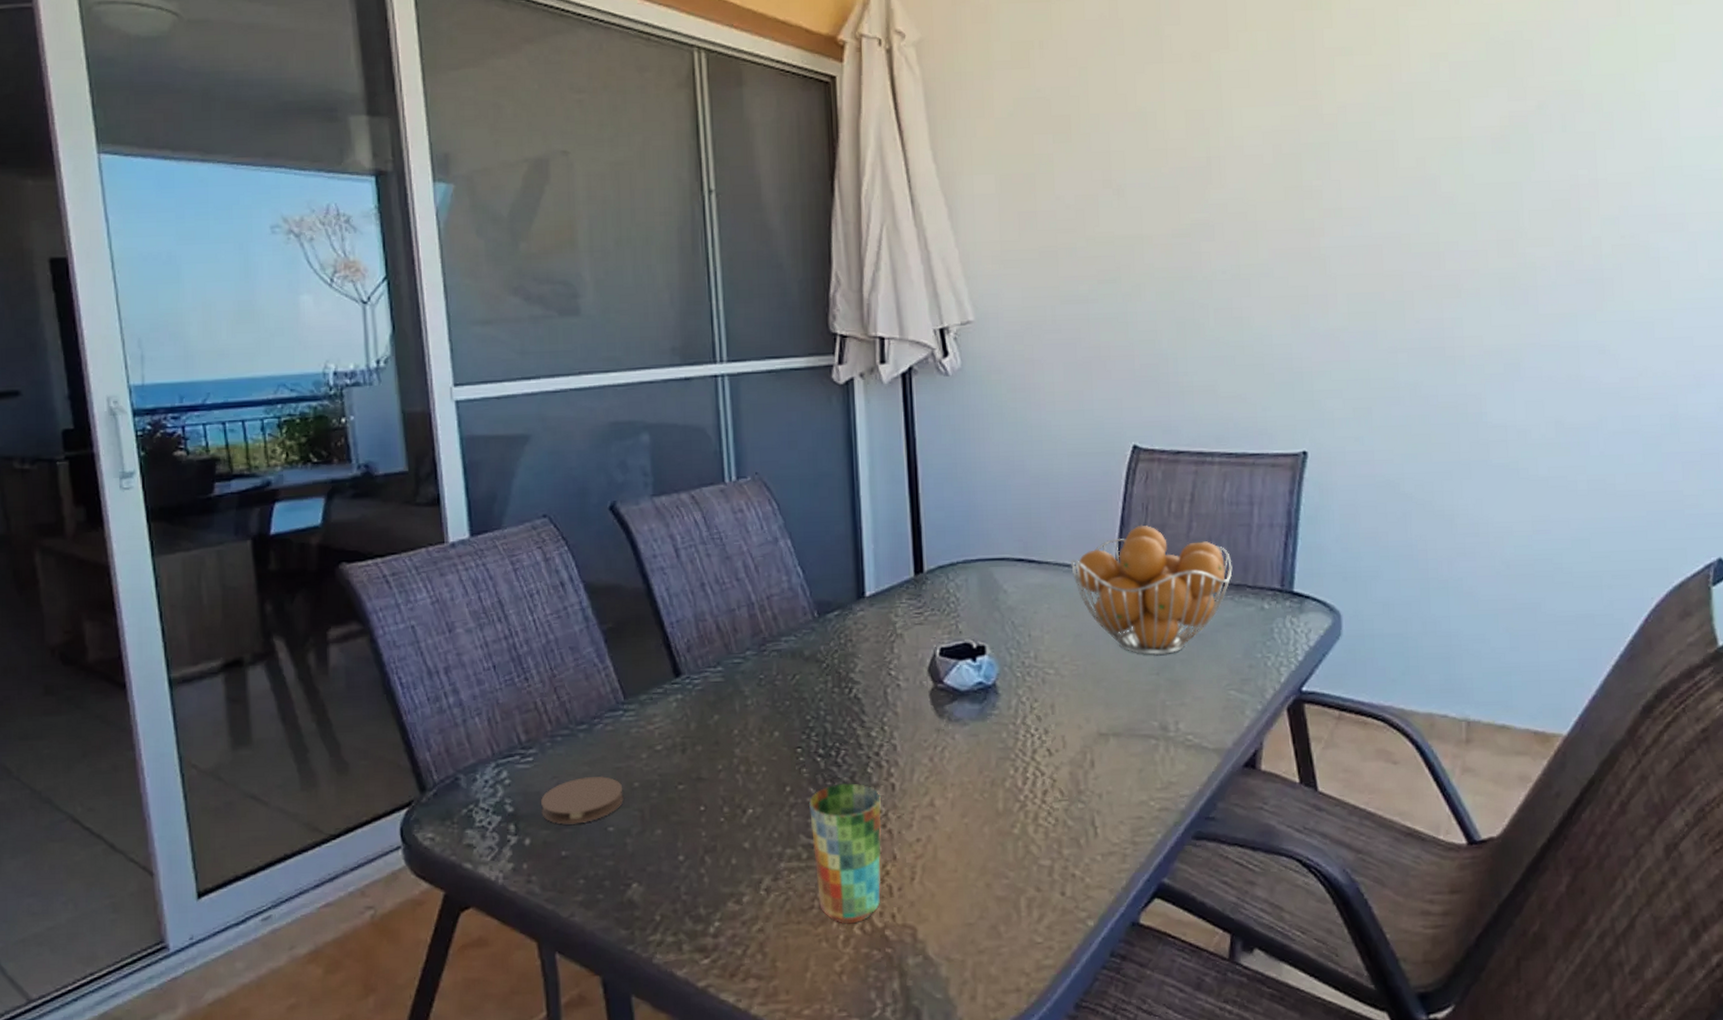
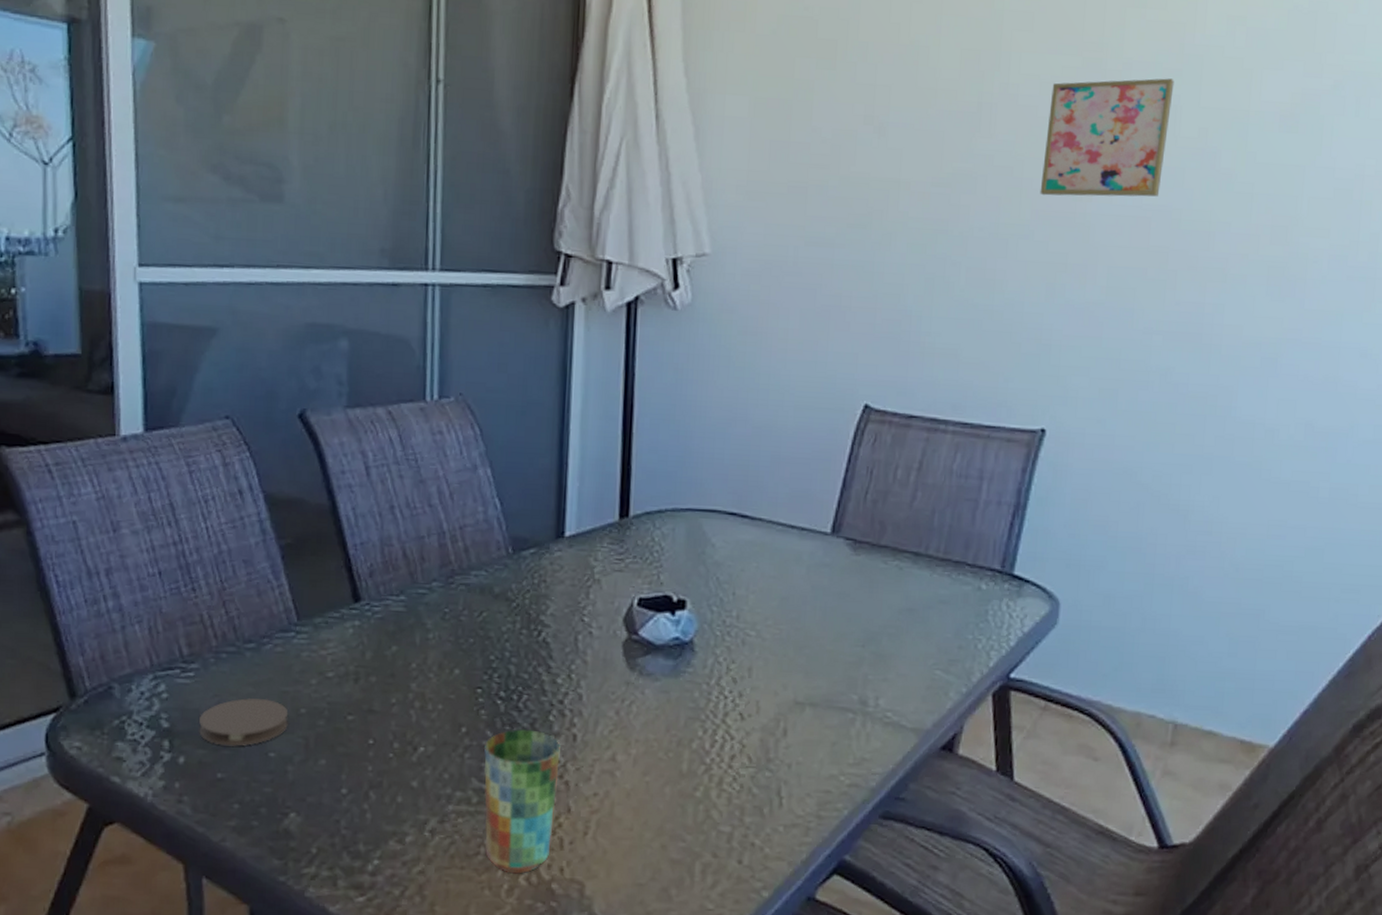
fruit basket: present [1070,525,1233,656] -> none [784,489,954,628]
wall art: none [1274,116,1388,235] -> present [1040,78,1174,197]

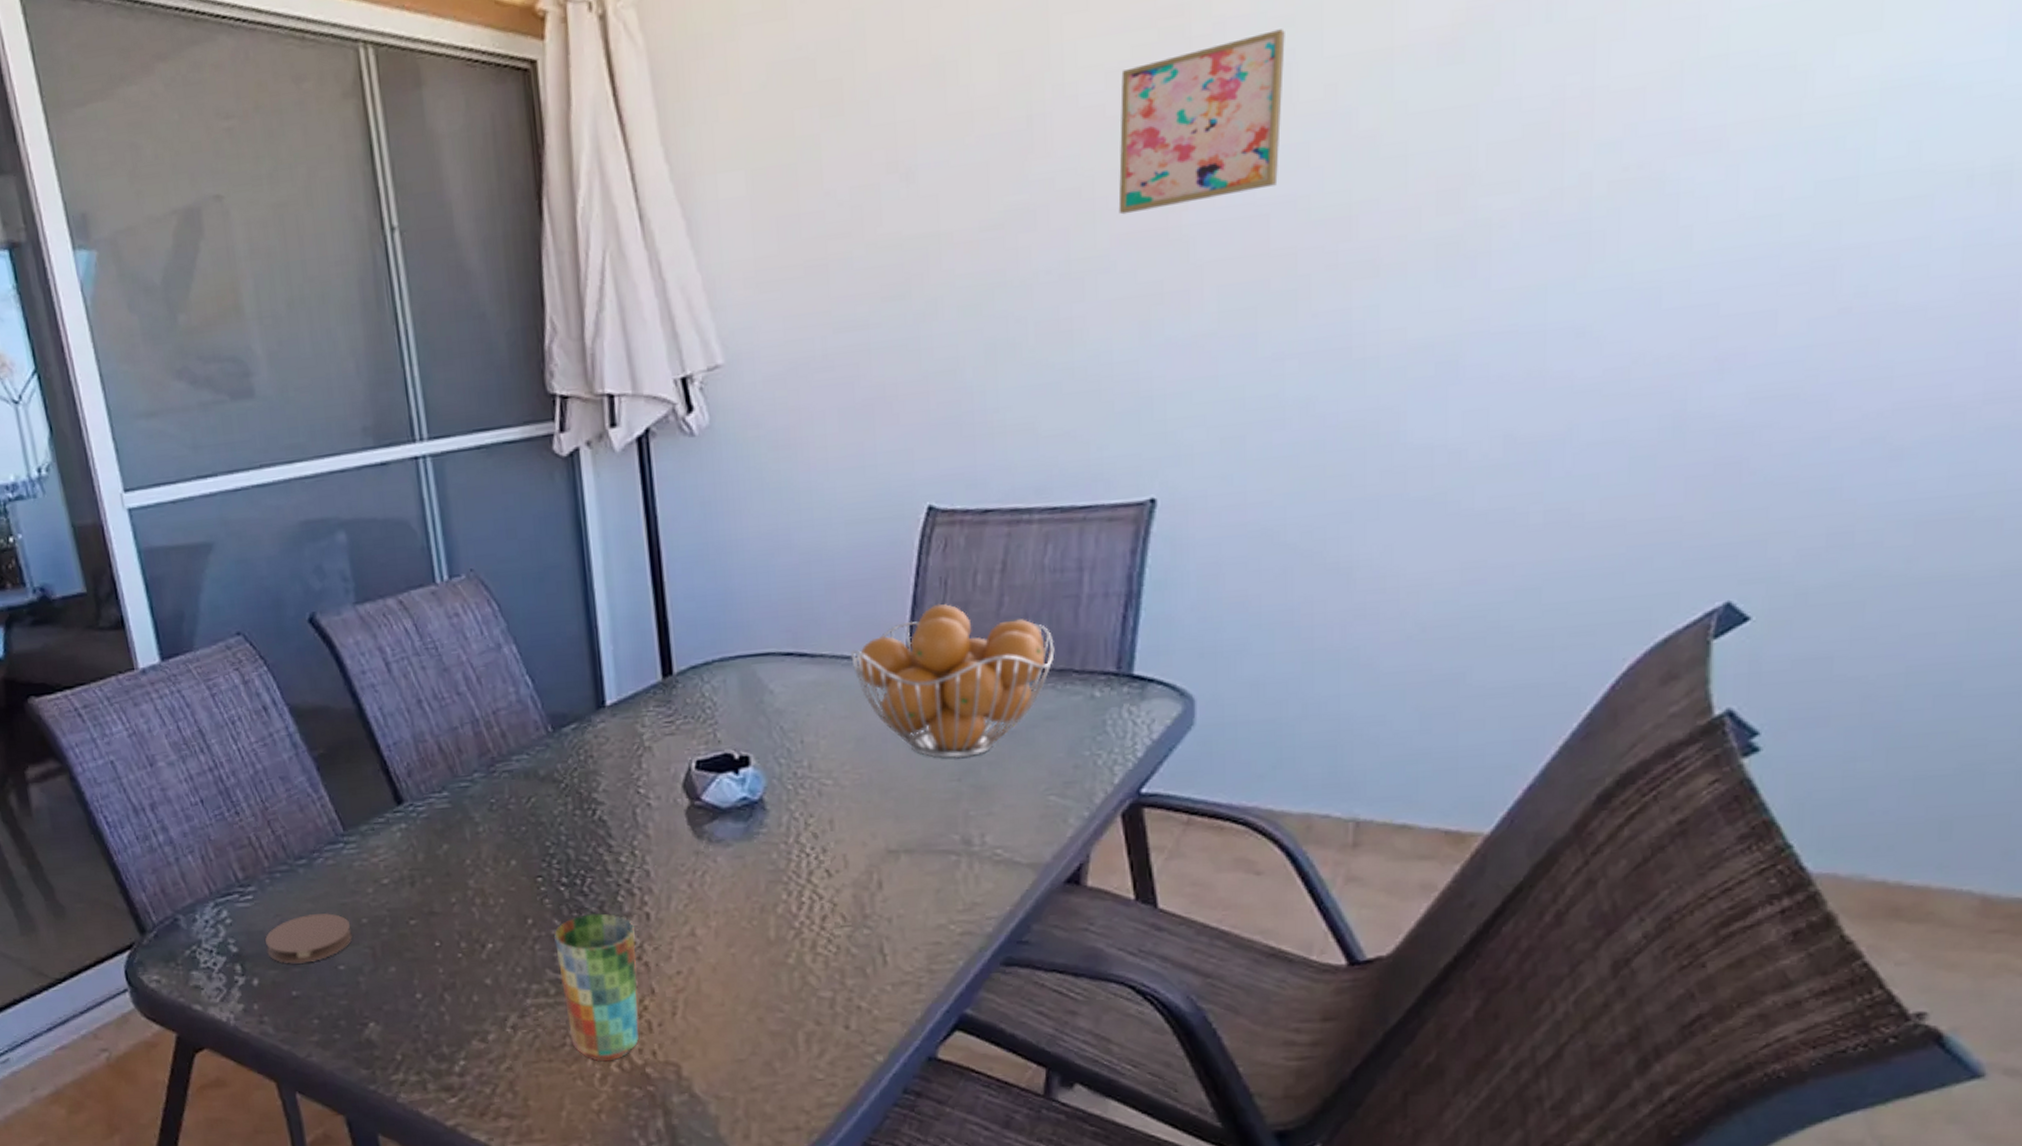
fruit basket: none [784,489,954,628] -> present [850,603,1055,759]

